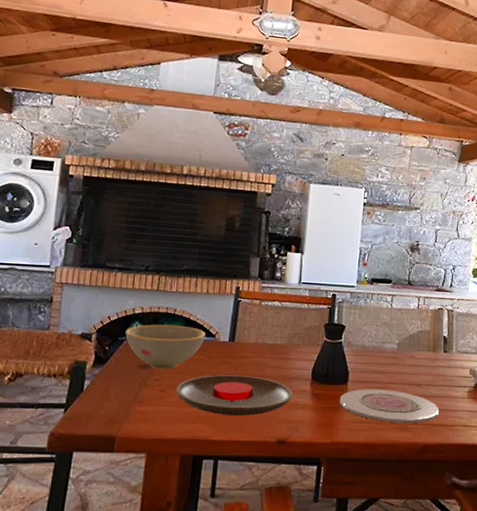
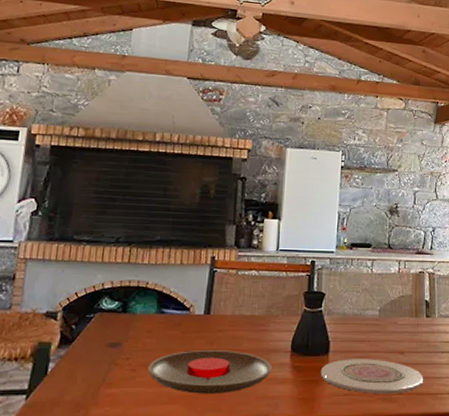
bowl: present [125,324,206,370] -> none [93,299,180,348]

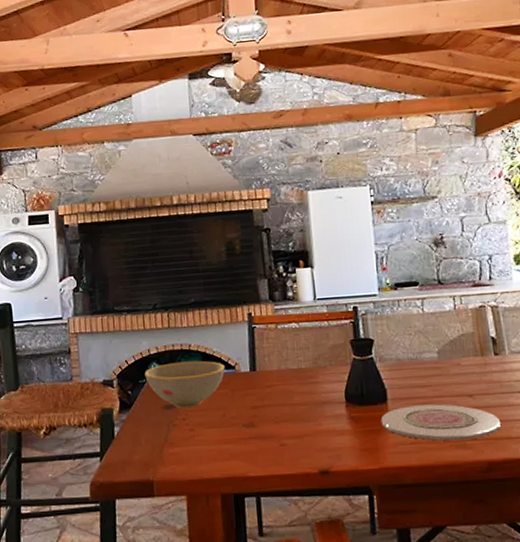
bowl: none [93,299,180,348] -> present [145,360,225,409]
plate: present [148,350,272,394] -> none [205,405,328,450]

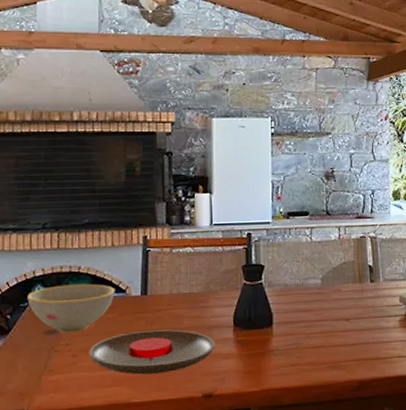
plate: none [205,405,328,450] -> present [89,329,215,375]
plate: present [380,404,502,441] -> none [265,327,372,363]

